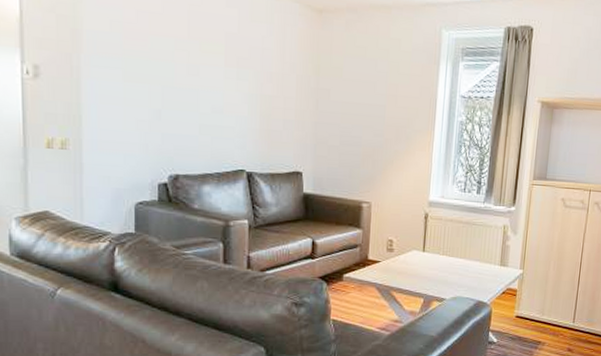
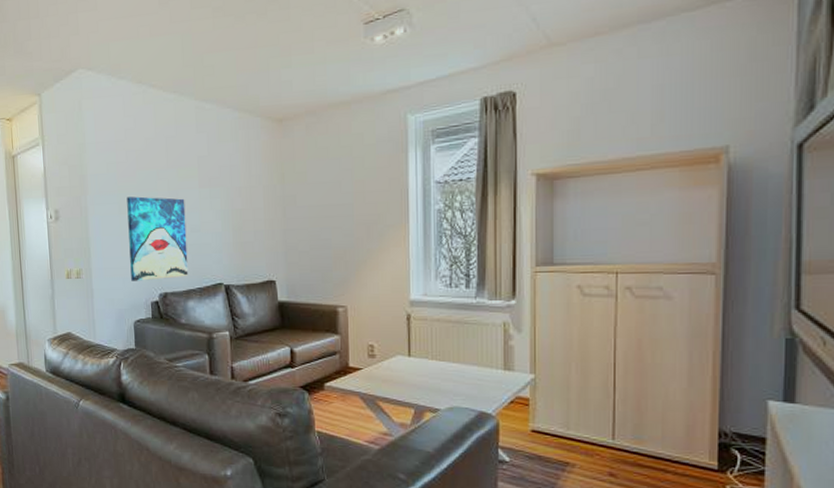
wall art: none [134,63,207,160] -> present [127,196,189,281]

